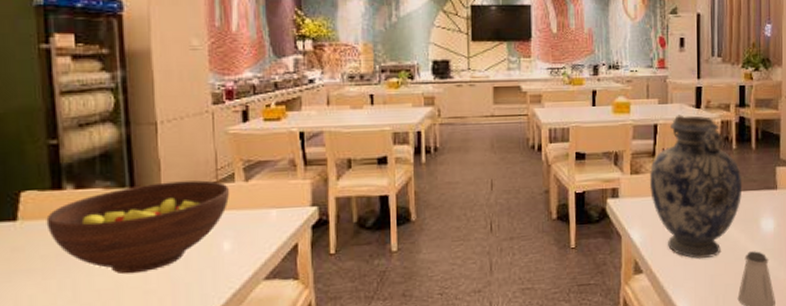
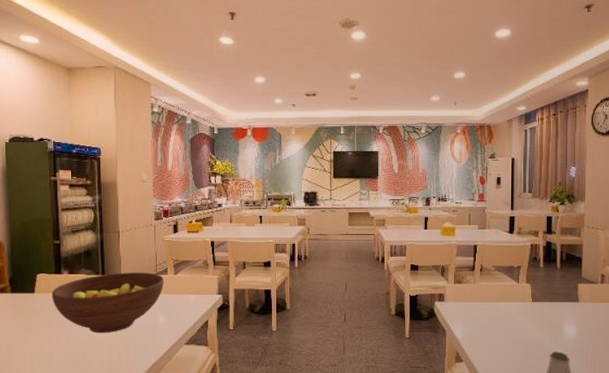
vase: present [649,115,743,259] -> none [469,238,548,354]

